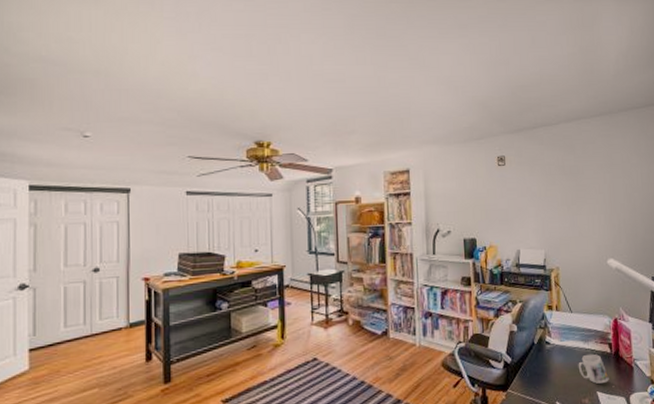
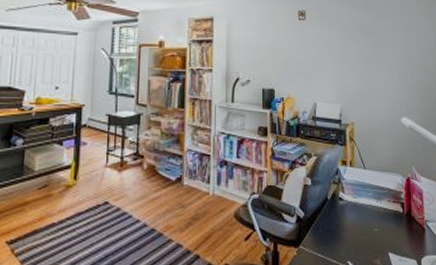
mug: present [578,353,609,384] -> none [370,212,401,244]

